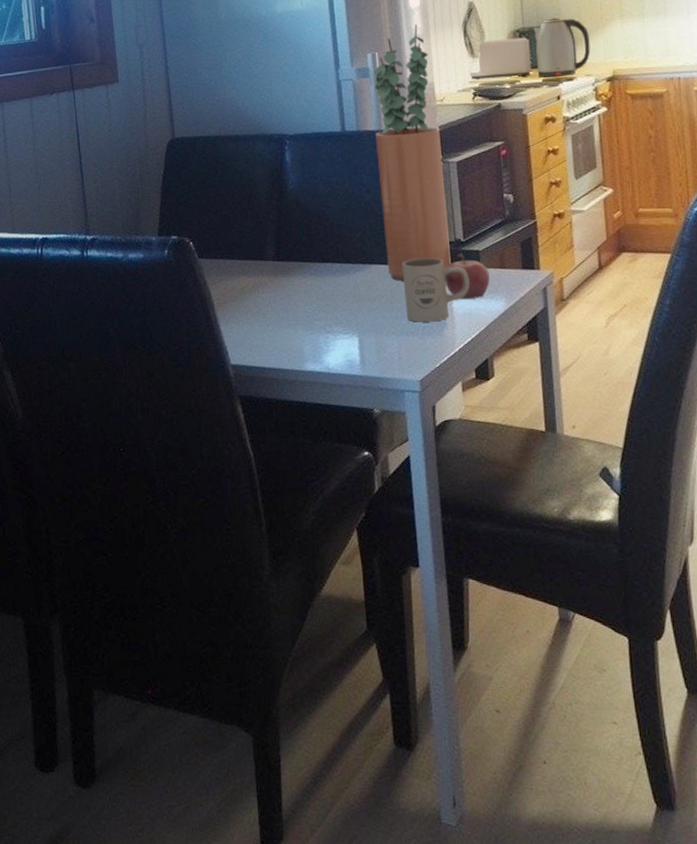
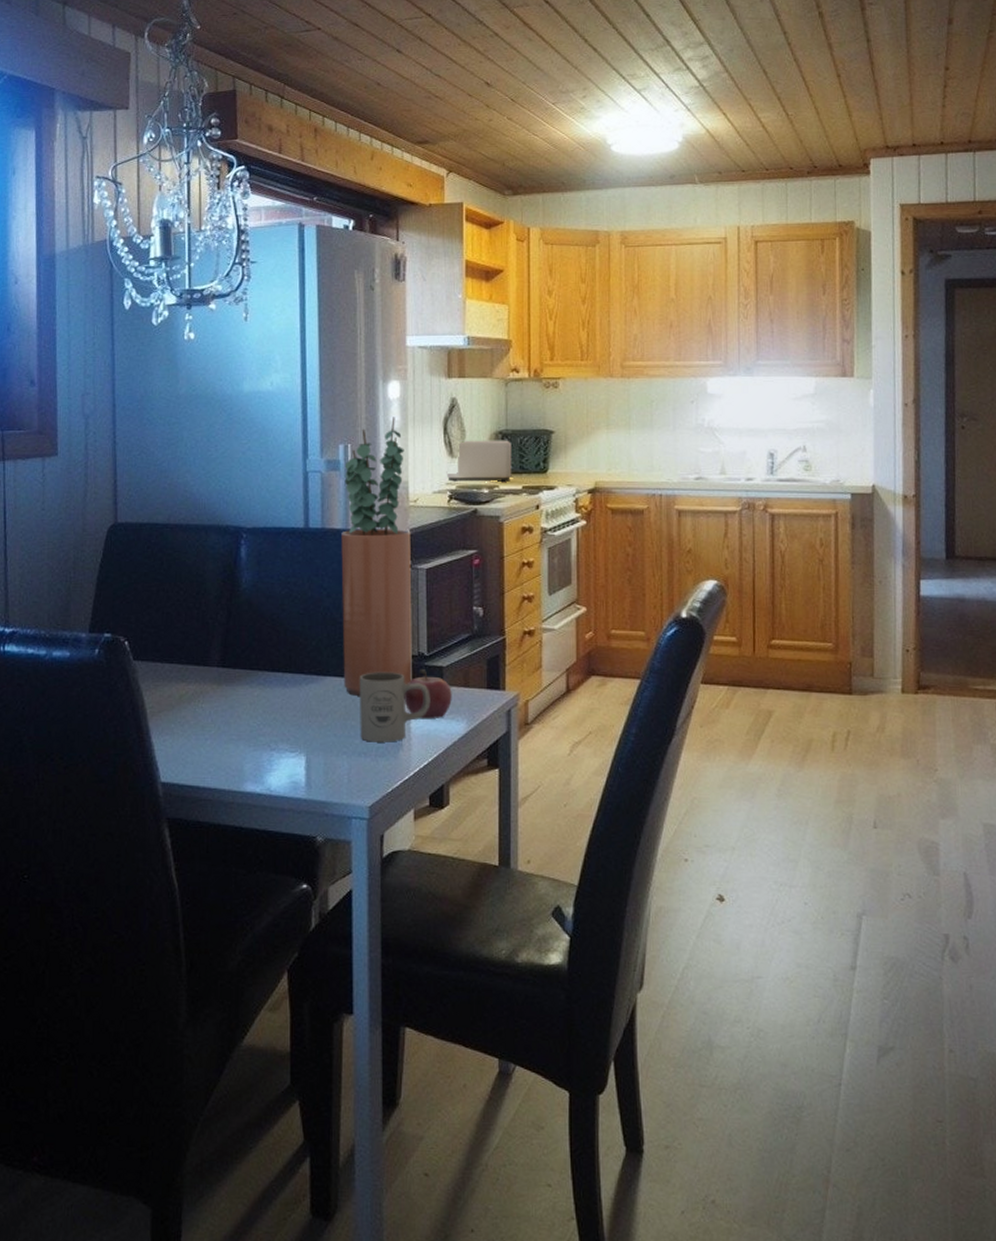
kettle: present [533,17,591,78] -> none [517,422,574,484]

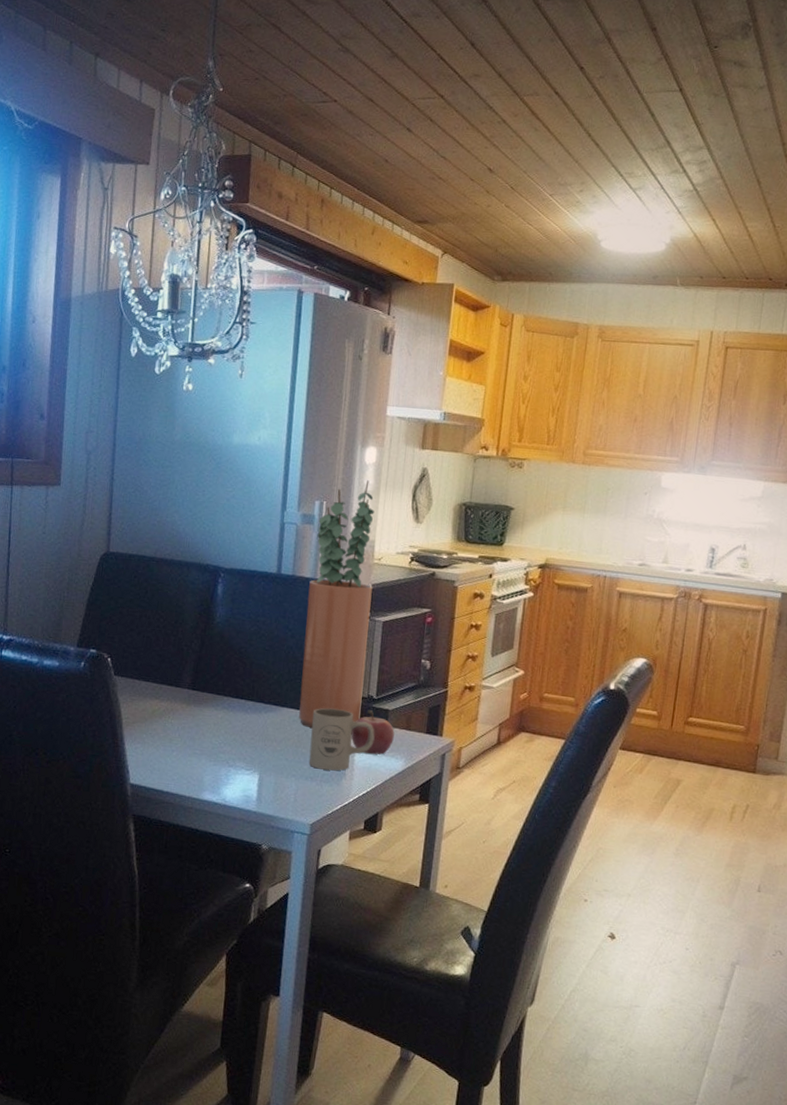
toaster: present [446,440,512,482] -> none [410,507,474,550]

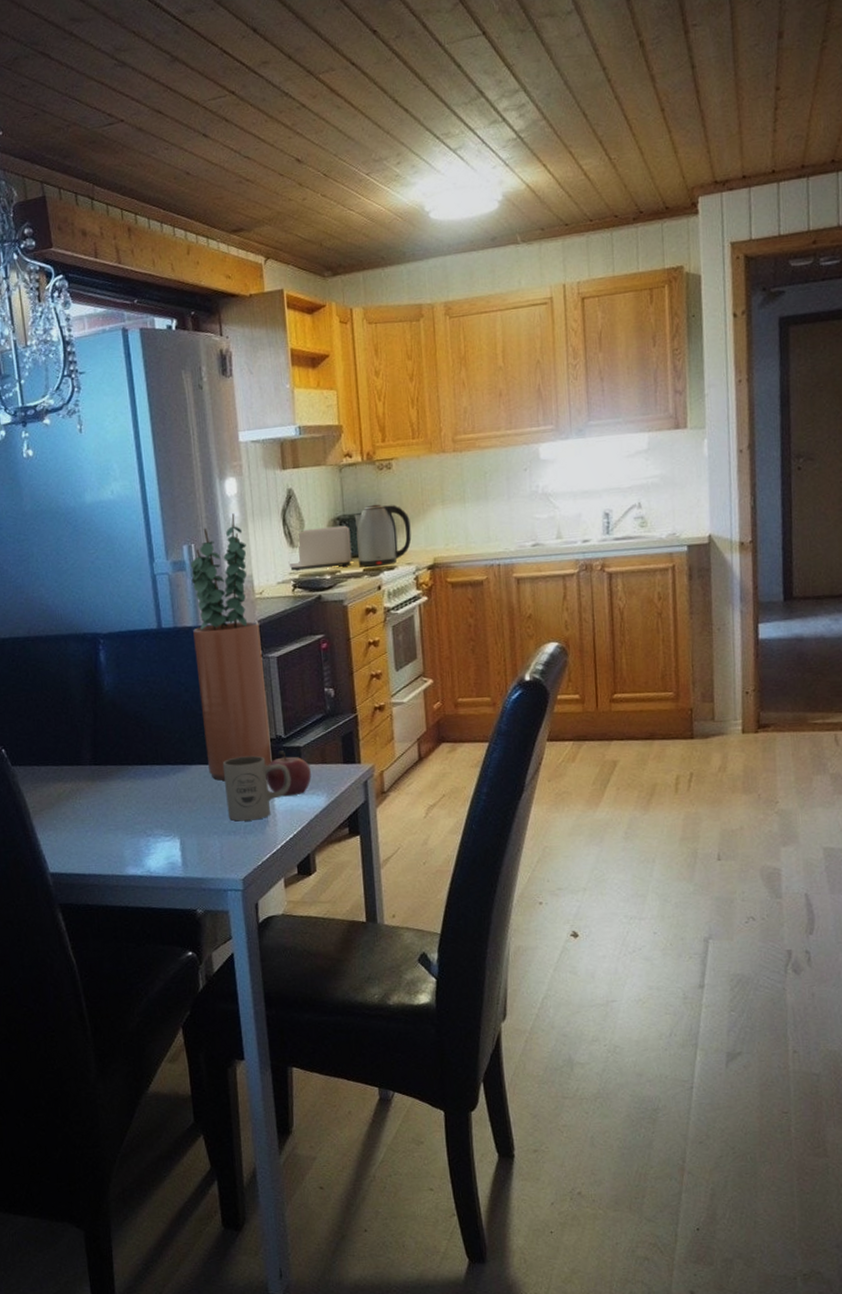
toaster: none [410,507,474,550] -> present [288,525,352,571]
kettle: none [475,497,531,557] -> present [354,504,412,567]

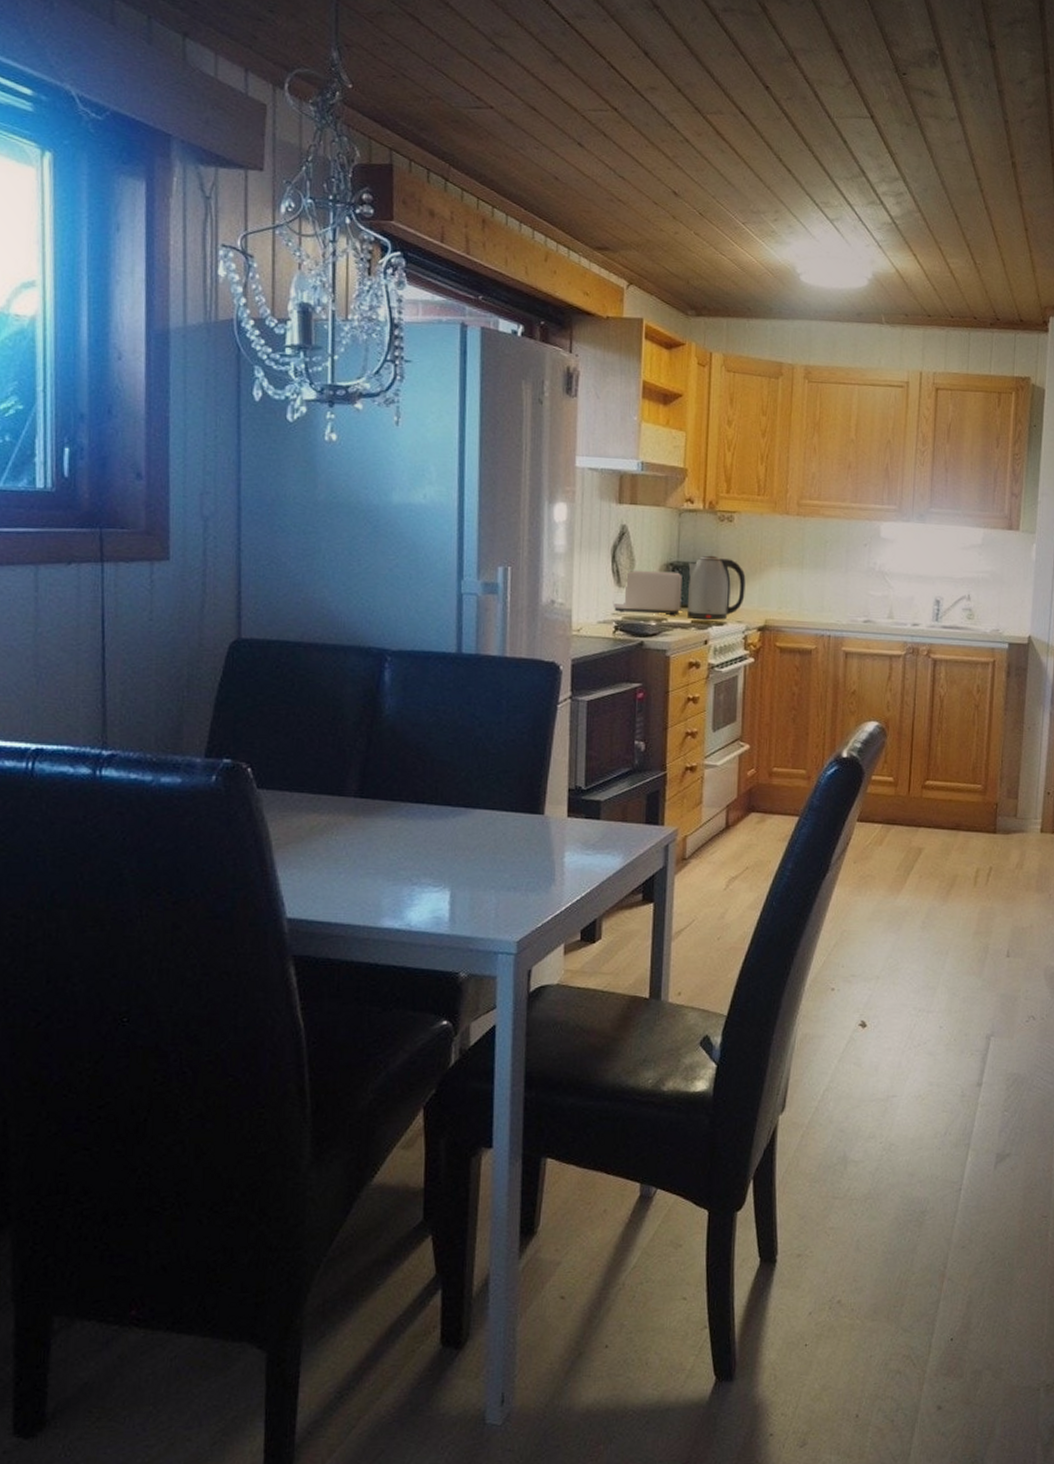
vase: present [190,513,272,781] -> none [494,541,572,829]
mug: present [222,755,291,821] -> none [510,805,586,877]
fruit: present [266,751,311,796] -> none [558,803,609,853]

